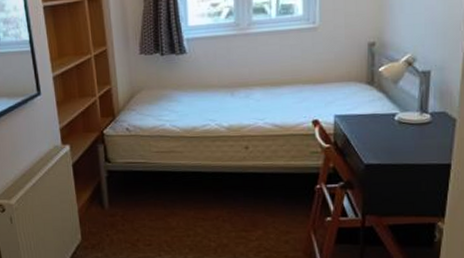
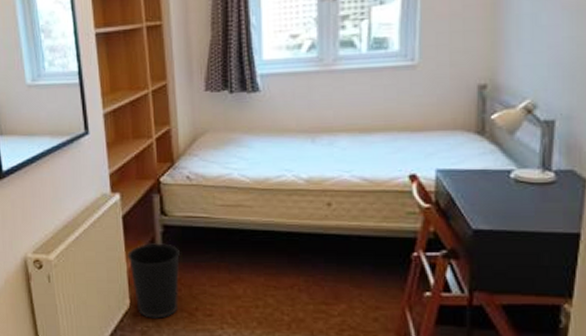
wastebasket: none [78,186,123,250] -> present [127,243,180,319]

